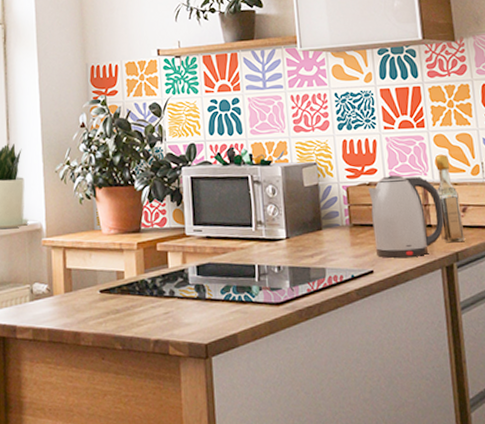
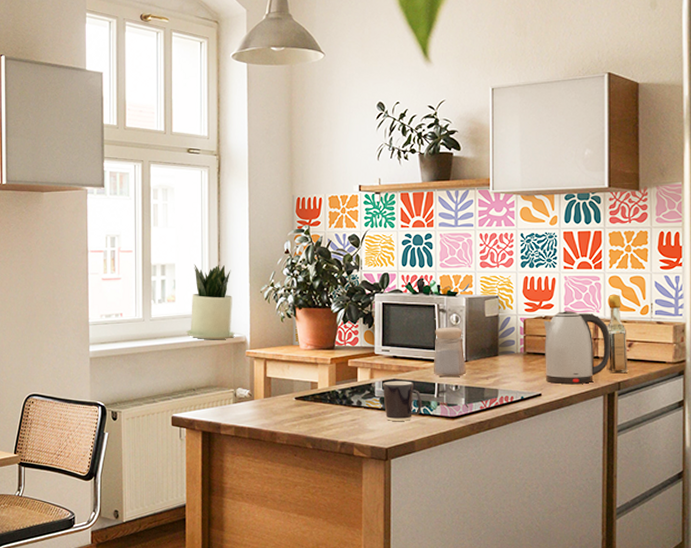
mug: none [196,264,242,313] -> present [382,381,422,422]
salt shaker: none [250,200,289,258] -> present [433,327,467,378]

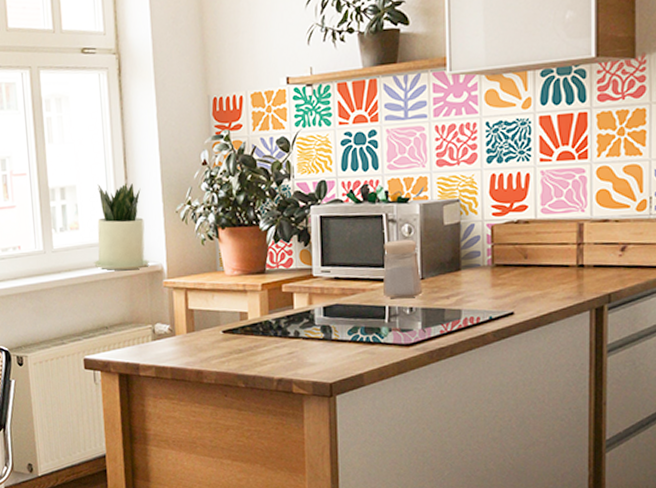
mug: present [382,381,422,422] -> none [323,305,370,353]
kettle: present [544,311,610,384] -> none [516,212,598,299]
bottle: present [606,295,627,374] -> none [594,189,620,284]

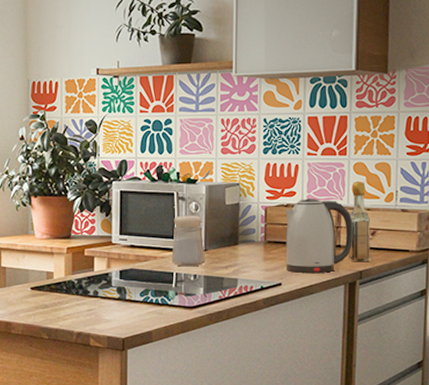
kettle: none [516,212,598,299] -> present [285,199,353,273]
bottle: none [594,189,620,284] -> present [348,182,371,262]

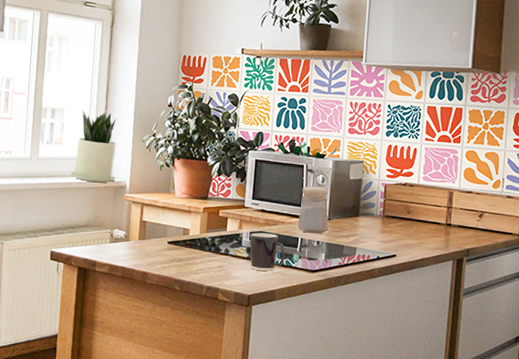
mug: none [119,270,159,312] -> present [249,232,285,272]
kettle: present [285,199,353,273] -> none [400,179,463,248]
bottle: present [348,182,371,262] -> none [457,168,479,241]

